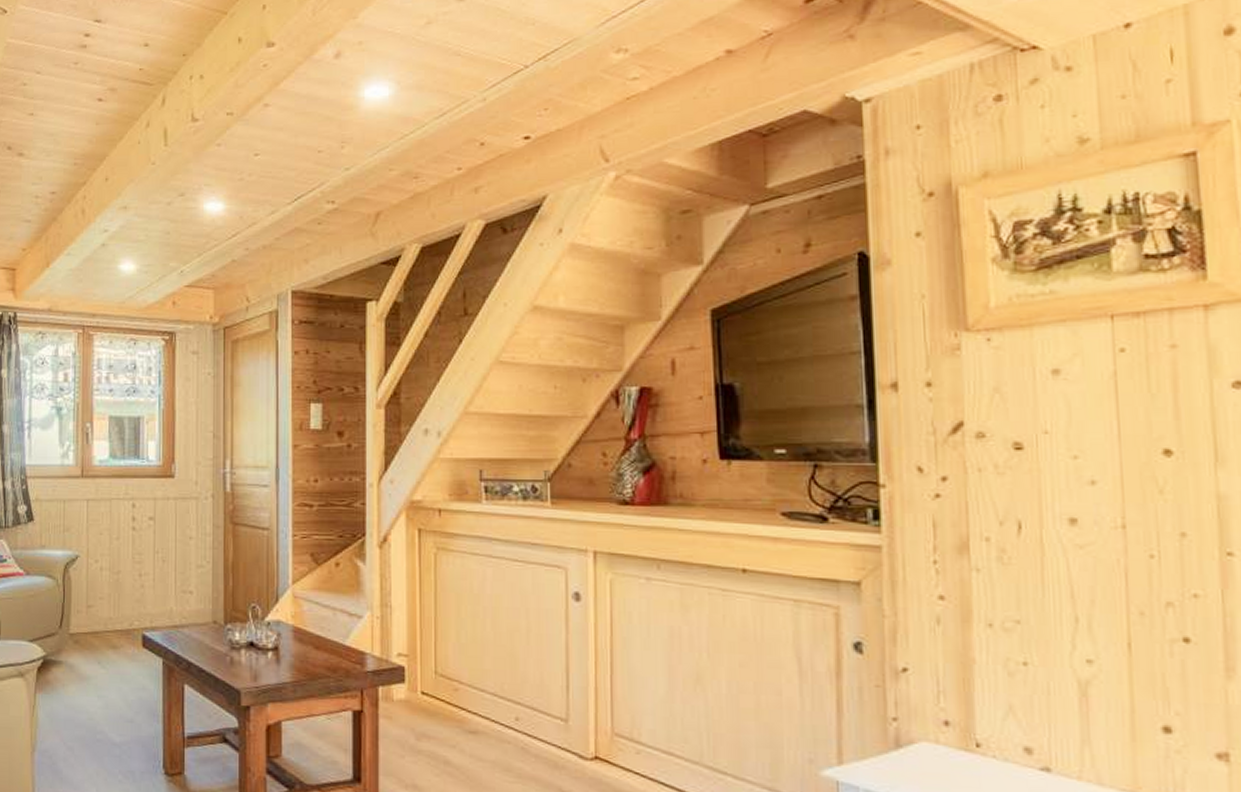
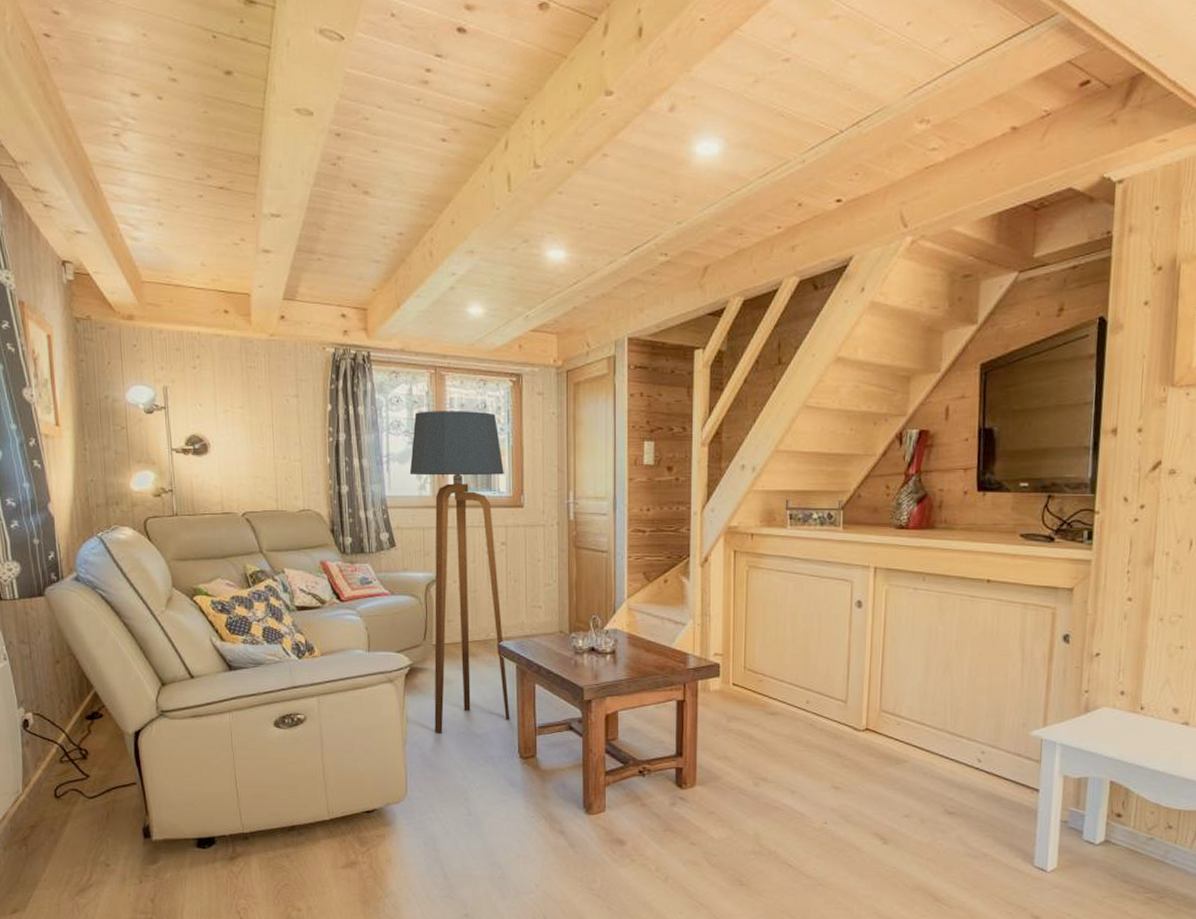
floor lamp: none [52,372,155,740] -> present [409,411,510,733]

